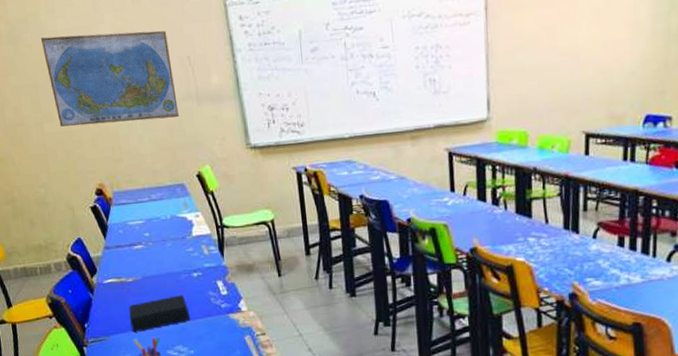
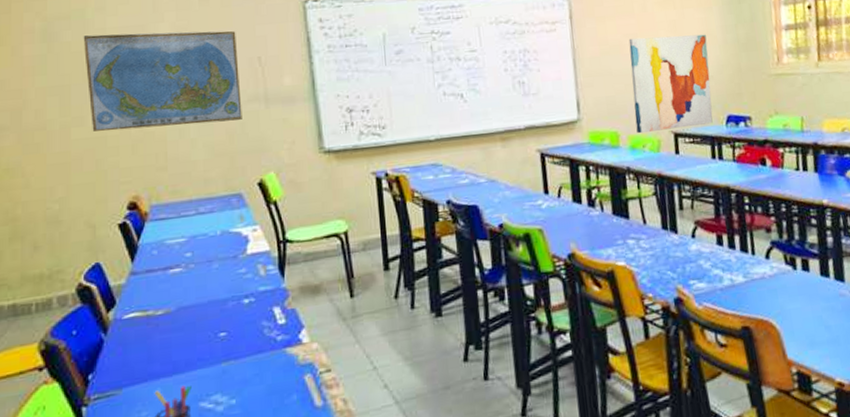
book: present [129,295,190,333] -> none [153,328,234,382]
wall art: none [546,24,633,134] -> present [628,34,713,134]

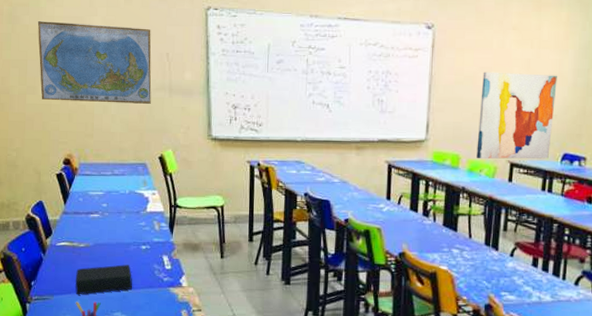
book: none [153,328,234,382] -> present [75,264,132,295]

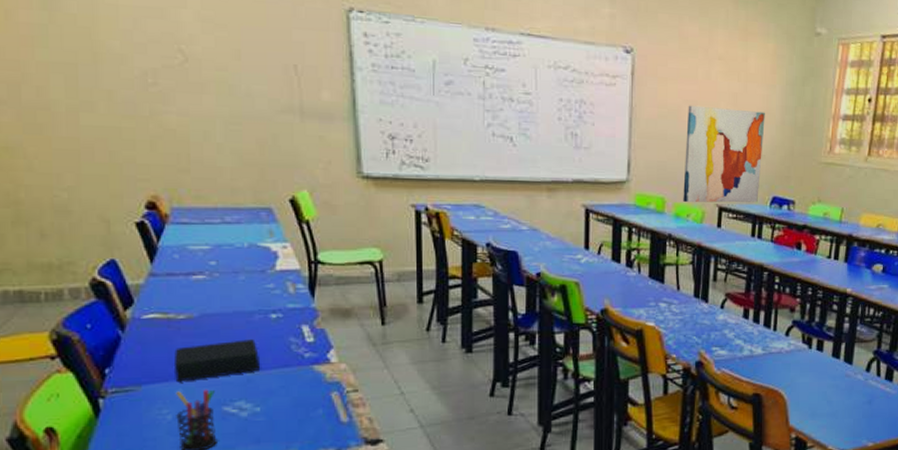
world map: present [37,21,152,104] -> none [91,10,274,130]

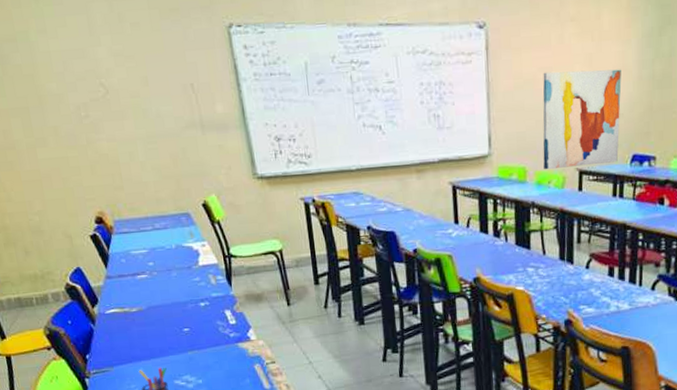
book: present [174,339,259,383] -> none [133,325,197,363]

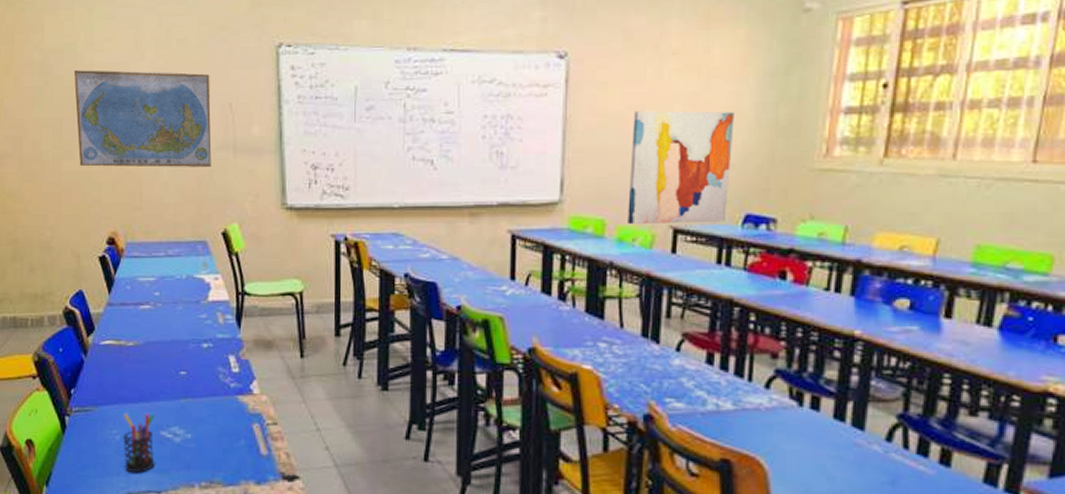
world map: none [31,56,183,152] -> present [73,70,212,167]

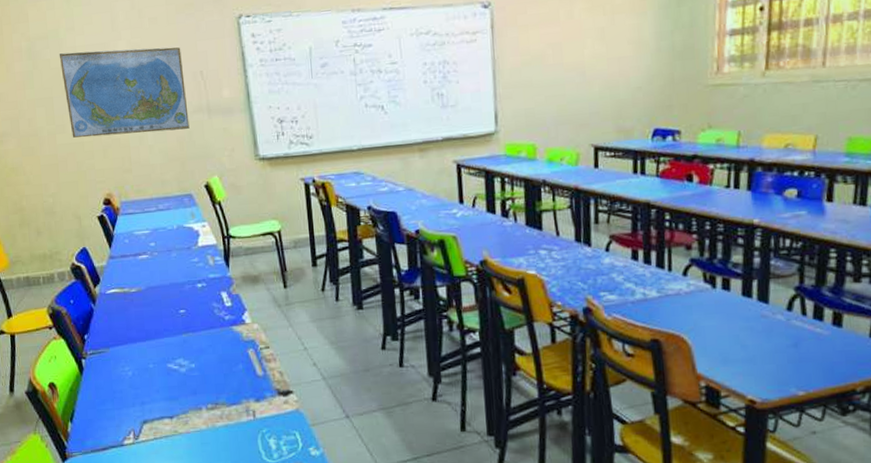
pen holder: present [123,413,155,473] -> none [133,349,165,403]
wall art: present [628,110,734,225] -> none [552,42,638,147]

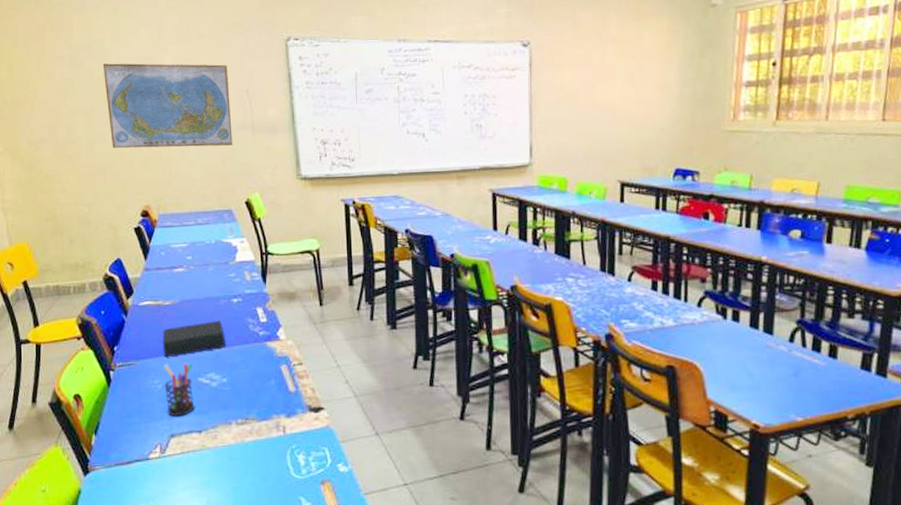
book: none [130,306,192,345] -> present [163,321,225,358]
pen holder: none [133,349,165,403] -> present [164,363,195,417]

